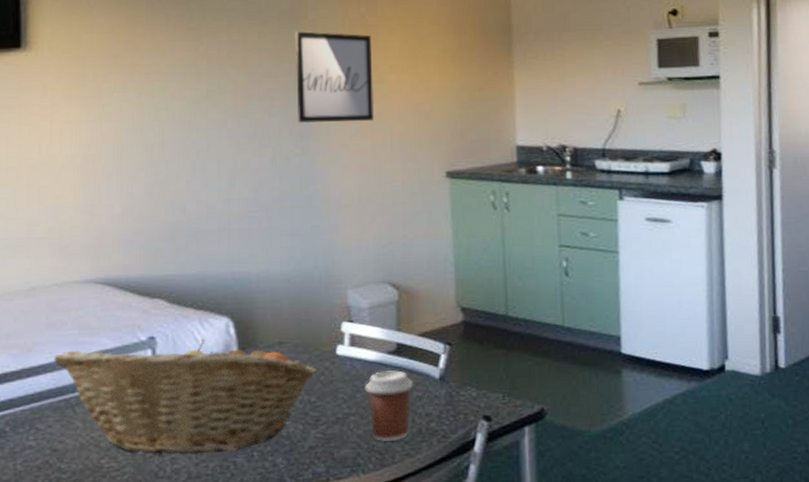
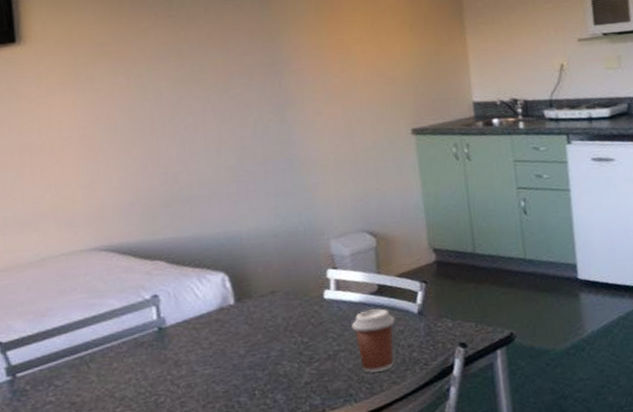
fruit basket: present [54,338,316,455] -> none [66,293,307,401]
wall art: present [295,31,375,124] -> none [267,11,344,95]

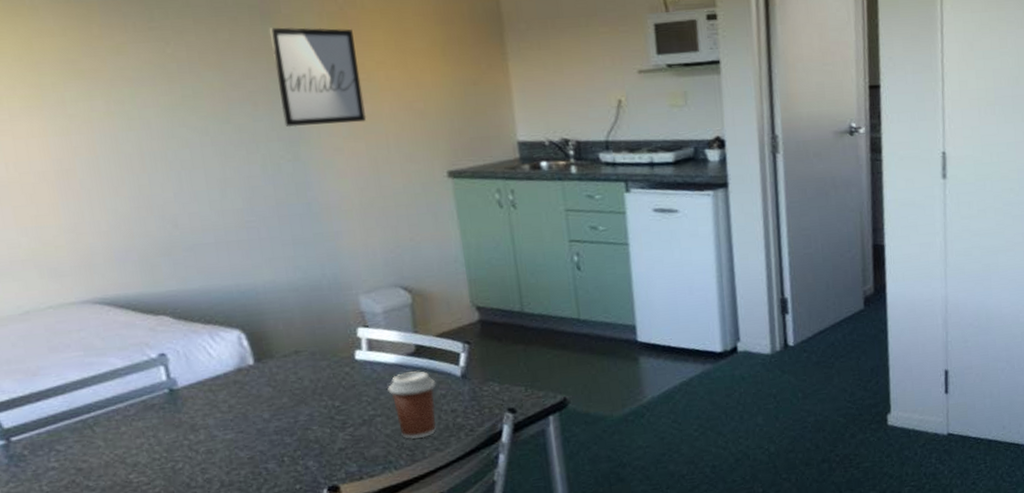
wall art: none [267,11,344,95] -> present [270,27,367,128]

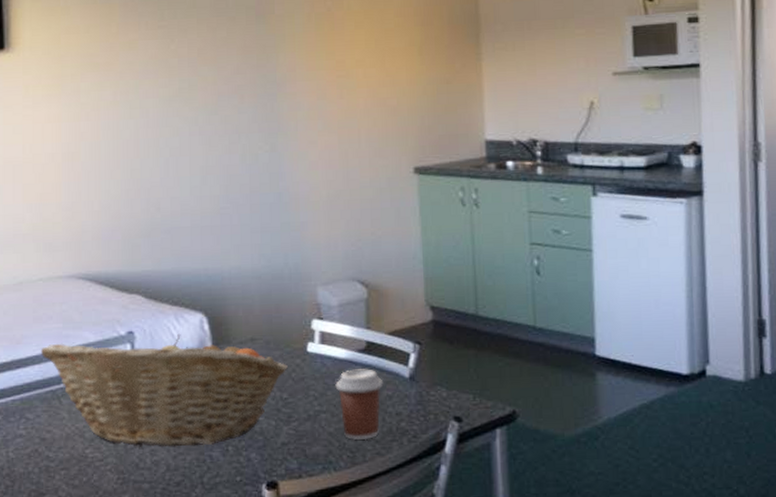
fruit basket: none [62,351,337,467] -> present [40,333,288,448]
wall art: present [270,27,367,128] -> none [262,27,342,120]

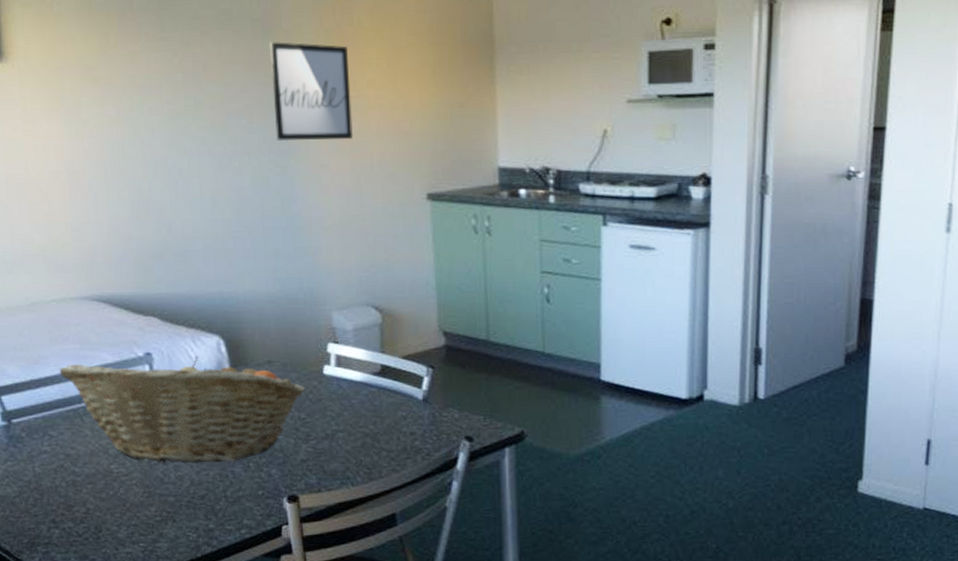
wall art: none [262,27,342,120] -> present [270,42,354,142]
coffee cup: present [335,369,384,441] -> none [351,391,398,458]

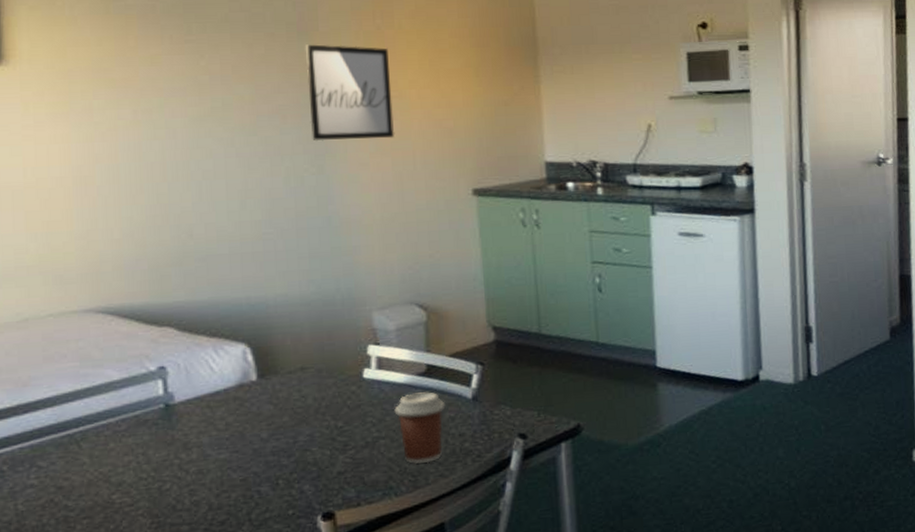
fruit basket: present [59,355,305,464] -> none [53,366,342,488]
coffee cup: none [351,391,398,458] -> present [394,392,446,464]

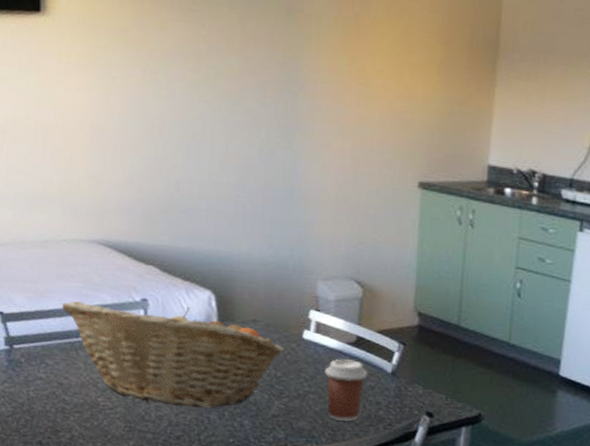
fruit basket: none [53,366,342,488] -> present [62,301,284,409]
wall art: present [306,44,395,142] -> none [286,24,362,124]

